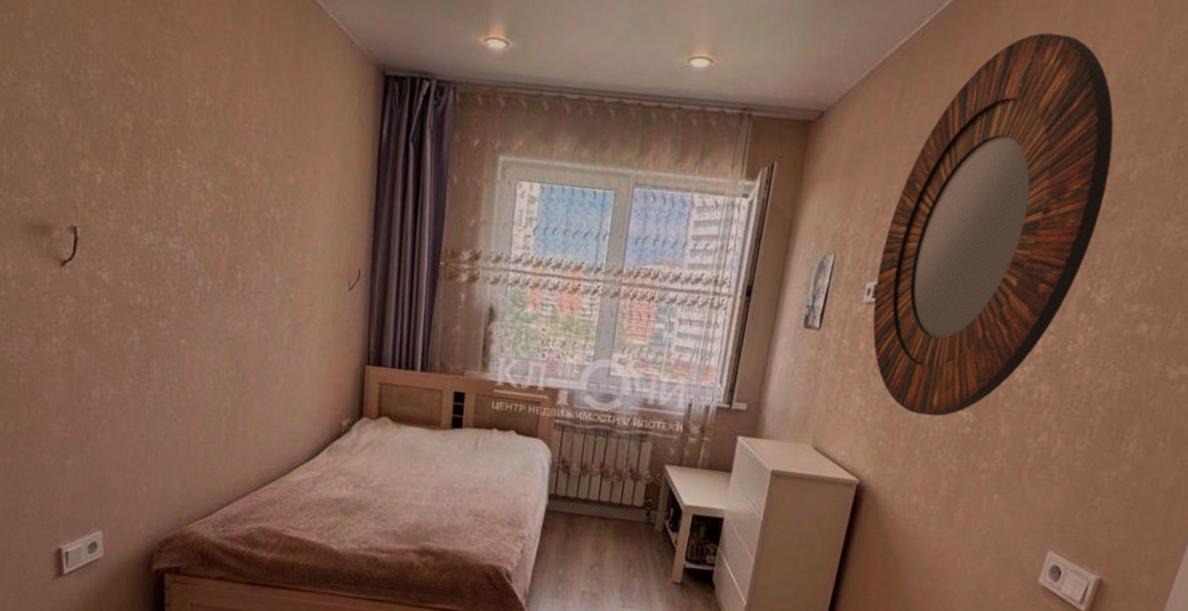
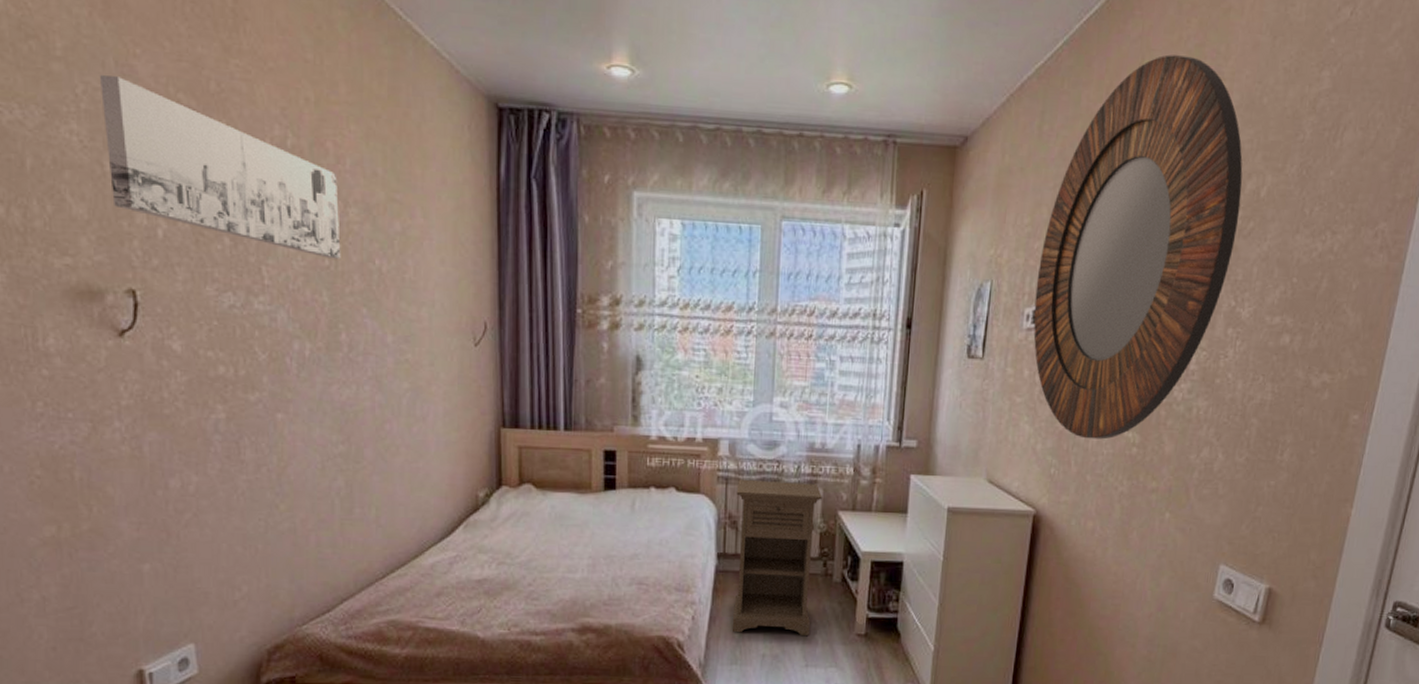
wall art: none [61,42,244,208] -> present [100,75,341,259]
nightstand: none [556,428,651,578] -> present [731,480,822,635]

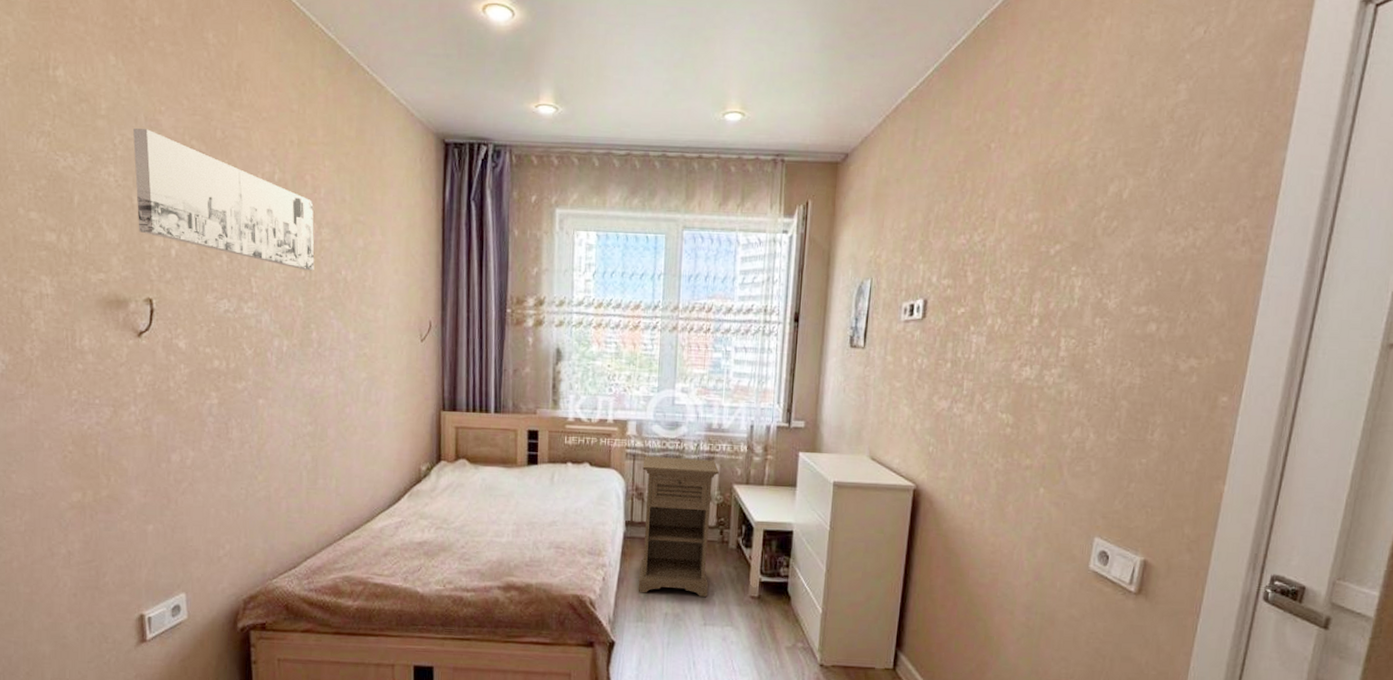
home mirror: present [1033,55,1243,440] -> none [910,76,1105,421]

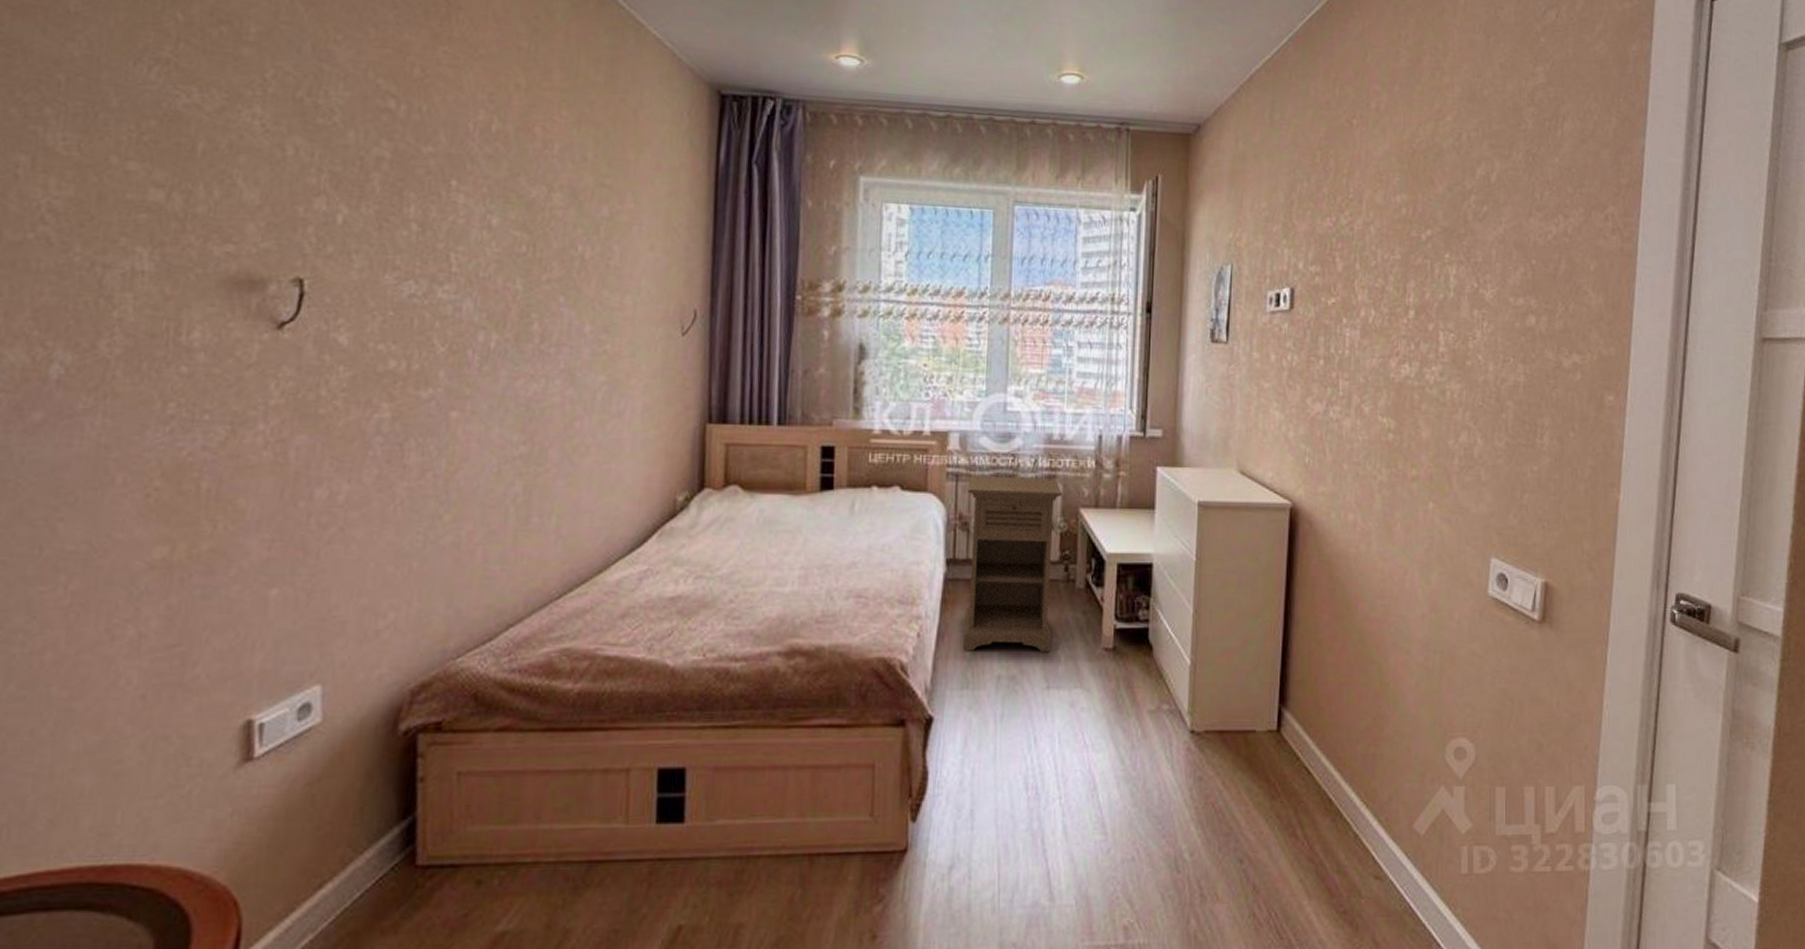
wall art: present [133,129,315,271] -> none [290,60,543,246]

